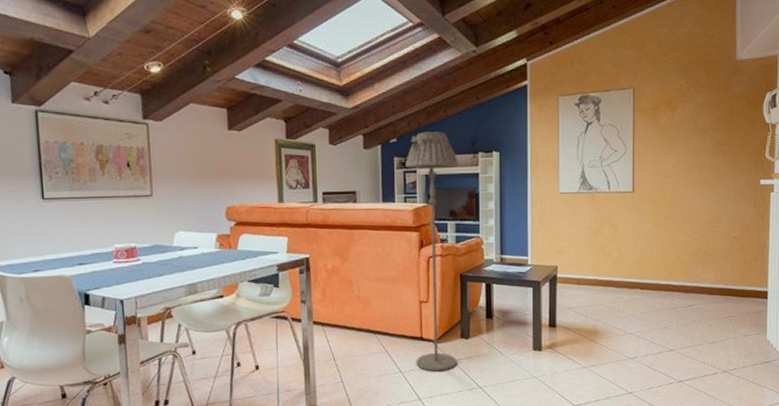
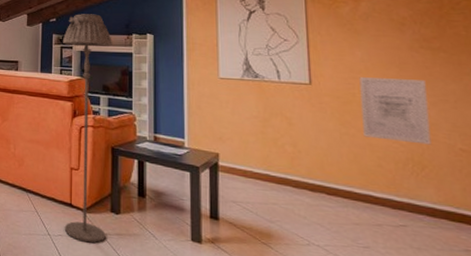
wall art: none [670,181,716,236] -> present [359,77,432,145]

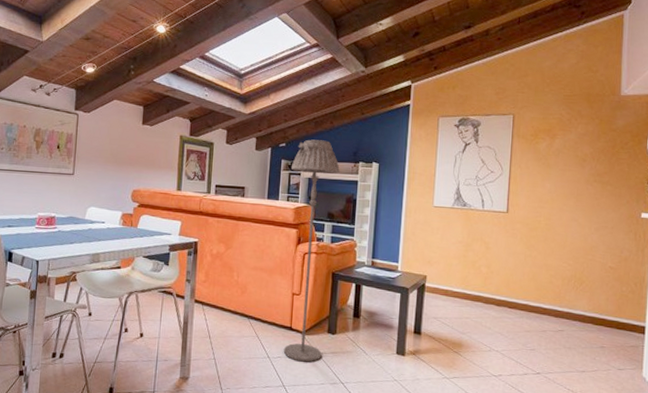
wall art: present [359,77,432,145] -> none [542,206,594,264]

